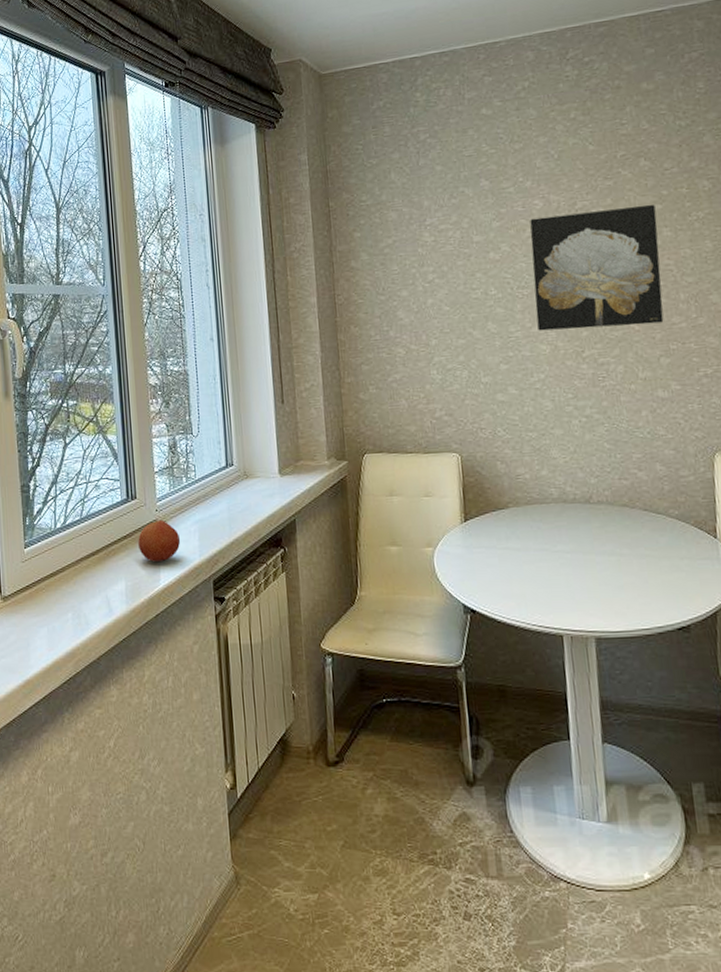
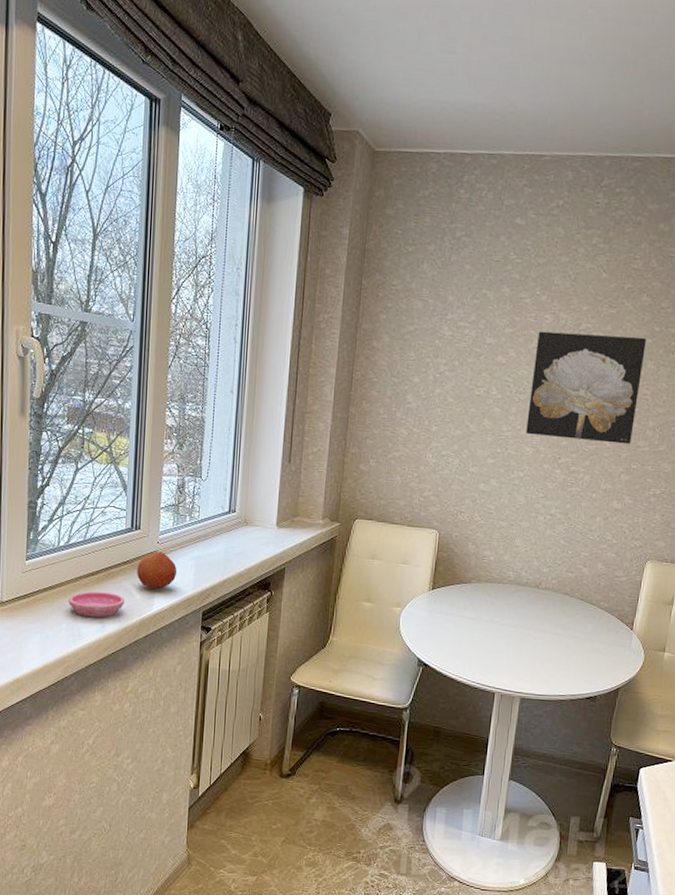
saucer: none [71,572,130,602] -> present [68,591,125,617]

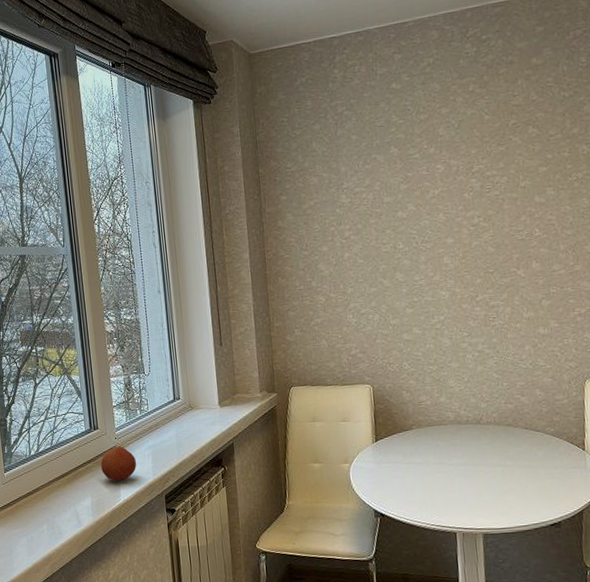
saucer: present [68,591,125,617] -> none [46,490,95,515]
wall art: present [526,331,646,444] -> none [433,166,546,279]

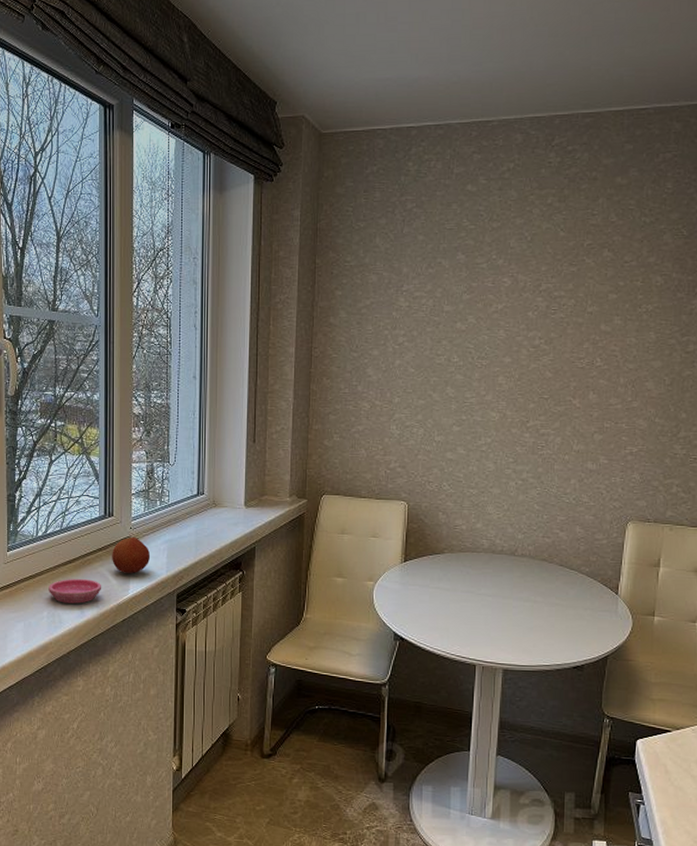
saucer: none [46,490,95,515] -> present [49,579,102,604]

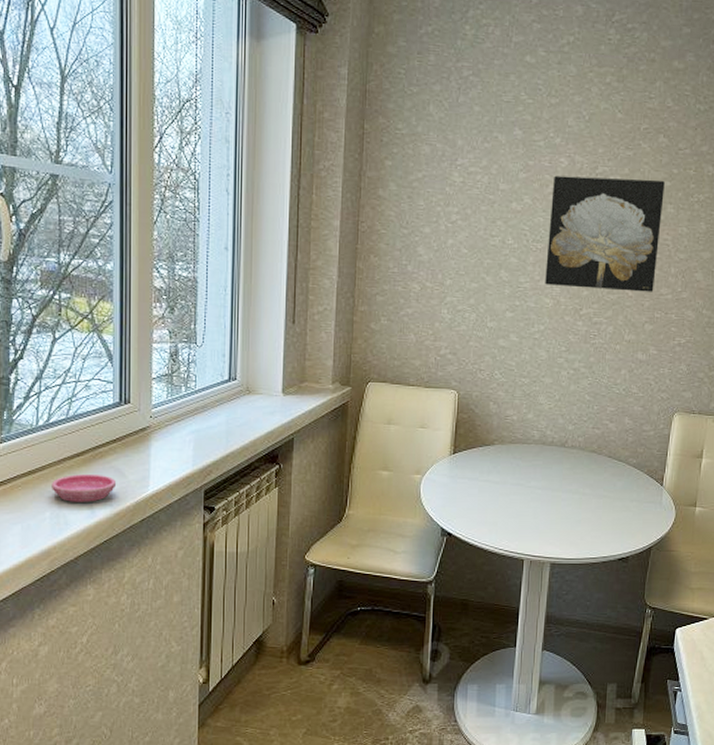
fruit: present [112,536,151,573] -> none [128,426,174,468]
wall art: none [491,293,611,403] -> present [545,175,665,292]

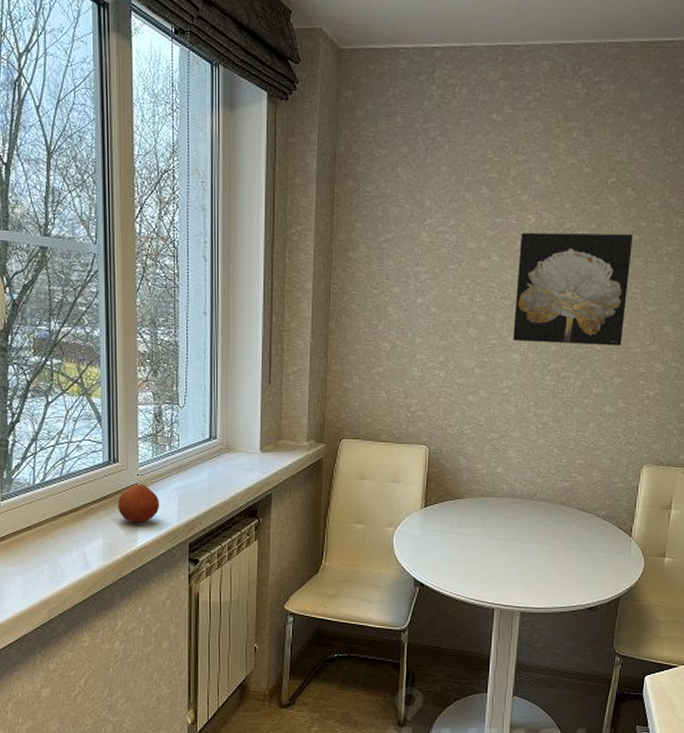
saucer: present [52,474,117,502] -> none [49,529,108,555]
fruit: none [128,426,174,468] -> present [118,483,160,523]

